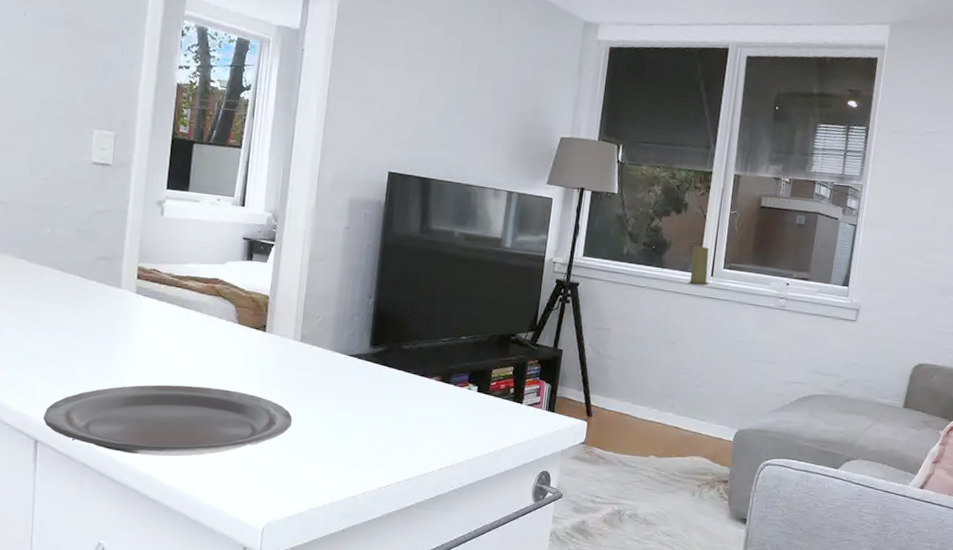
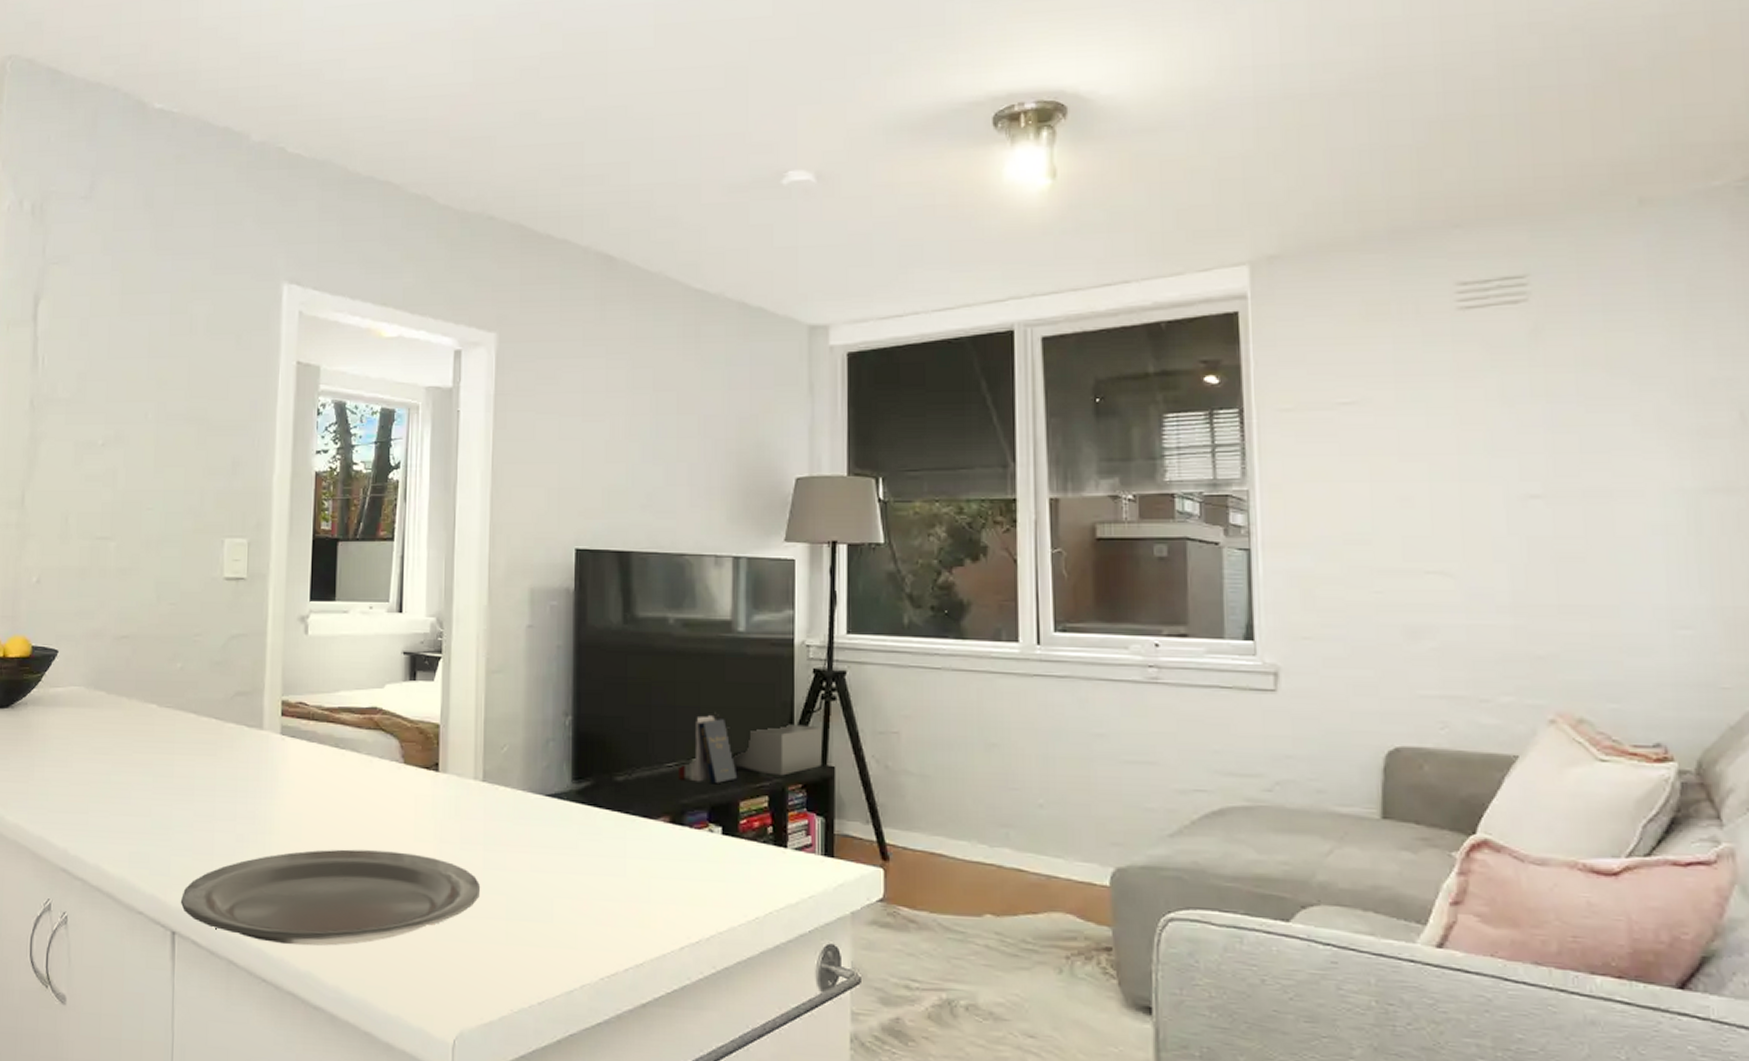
books: none [450,304,493,356] -> present [677,711,736,784]
decorative box: none [488,316,557,354] -> present [725,724,822,776]
candle: present [687,246,709,286] -> none [1003,603,1036,660]

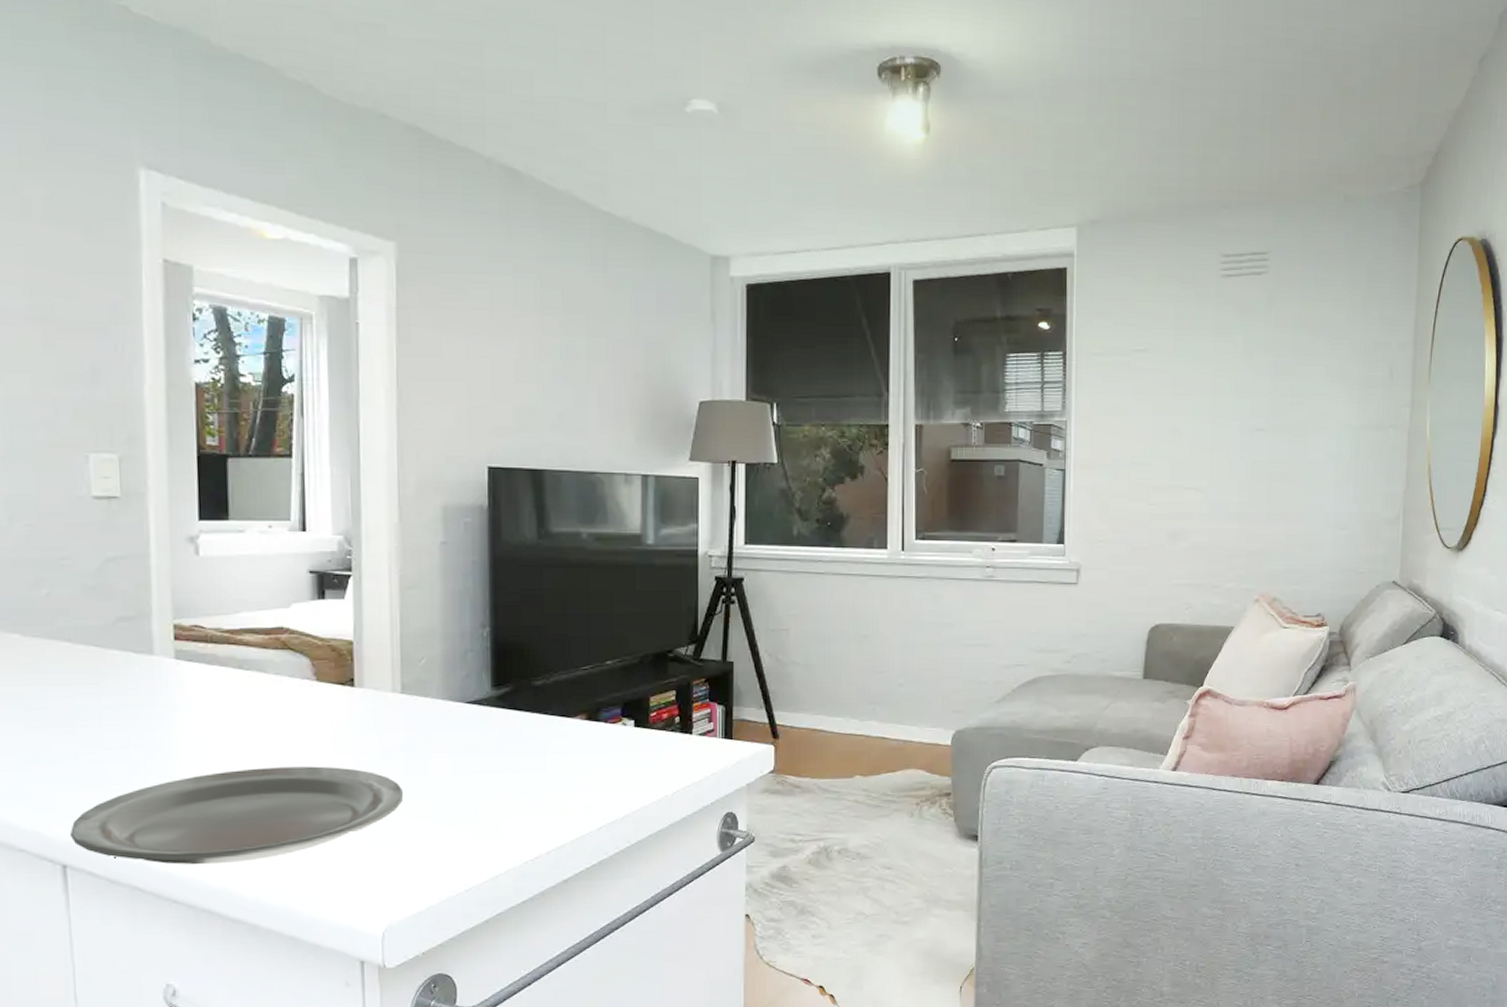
books: present [677,711,736,784] -> none [592,617,647,683]
decorative box: present [725,724,822,776] -> none [636,626,722,672]

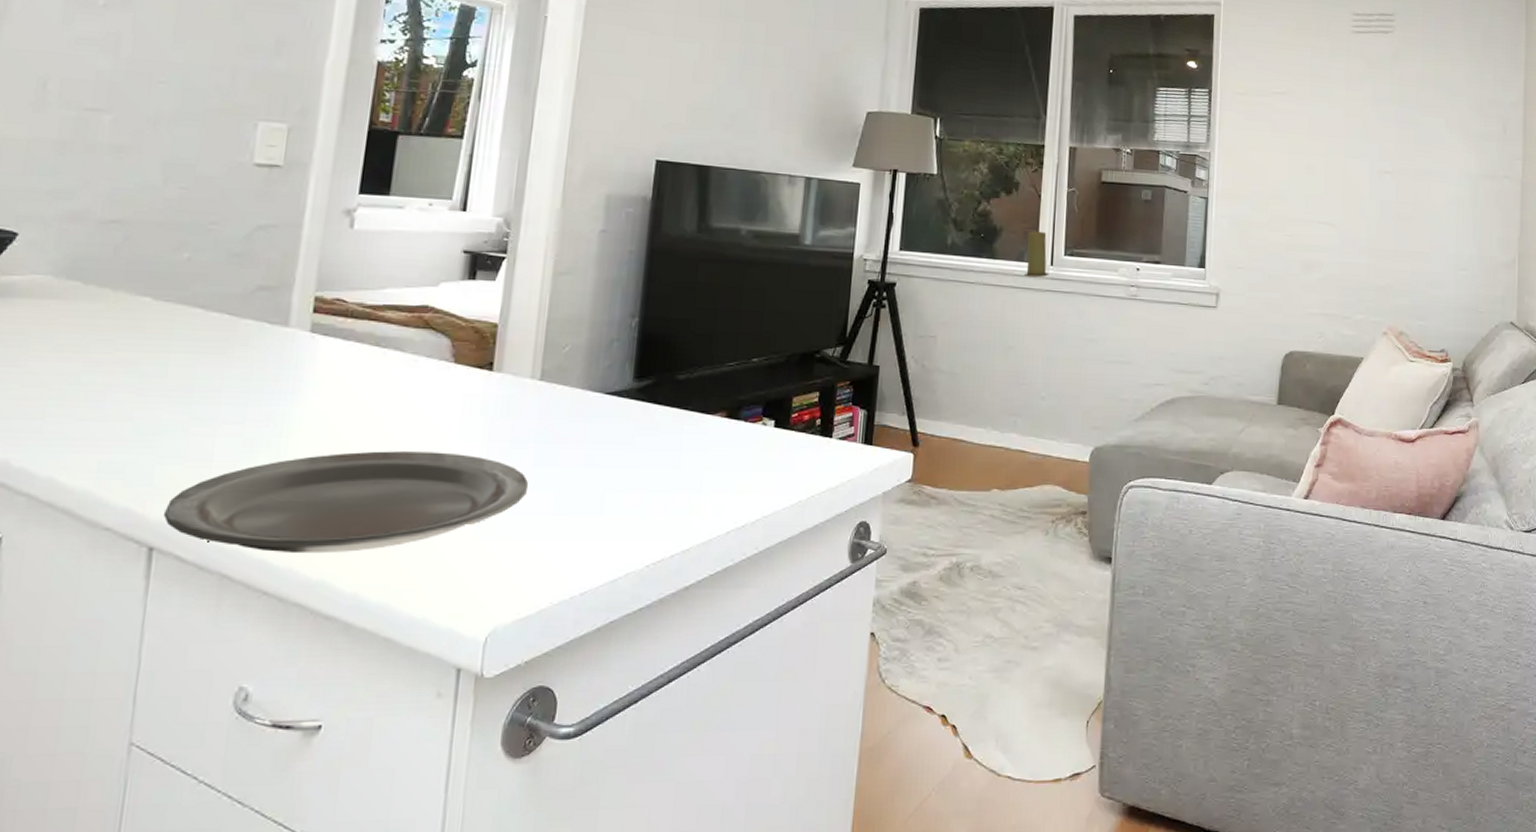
candle: none [874,516,901,564] -> present [1023,231,1049,278]

